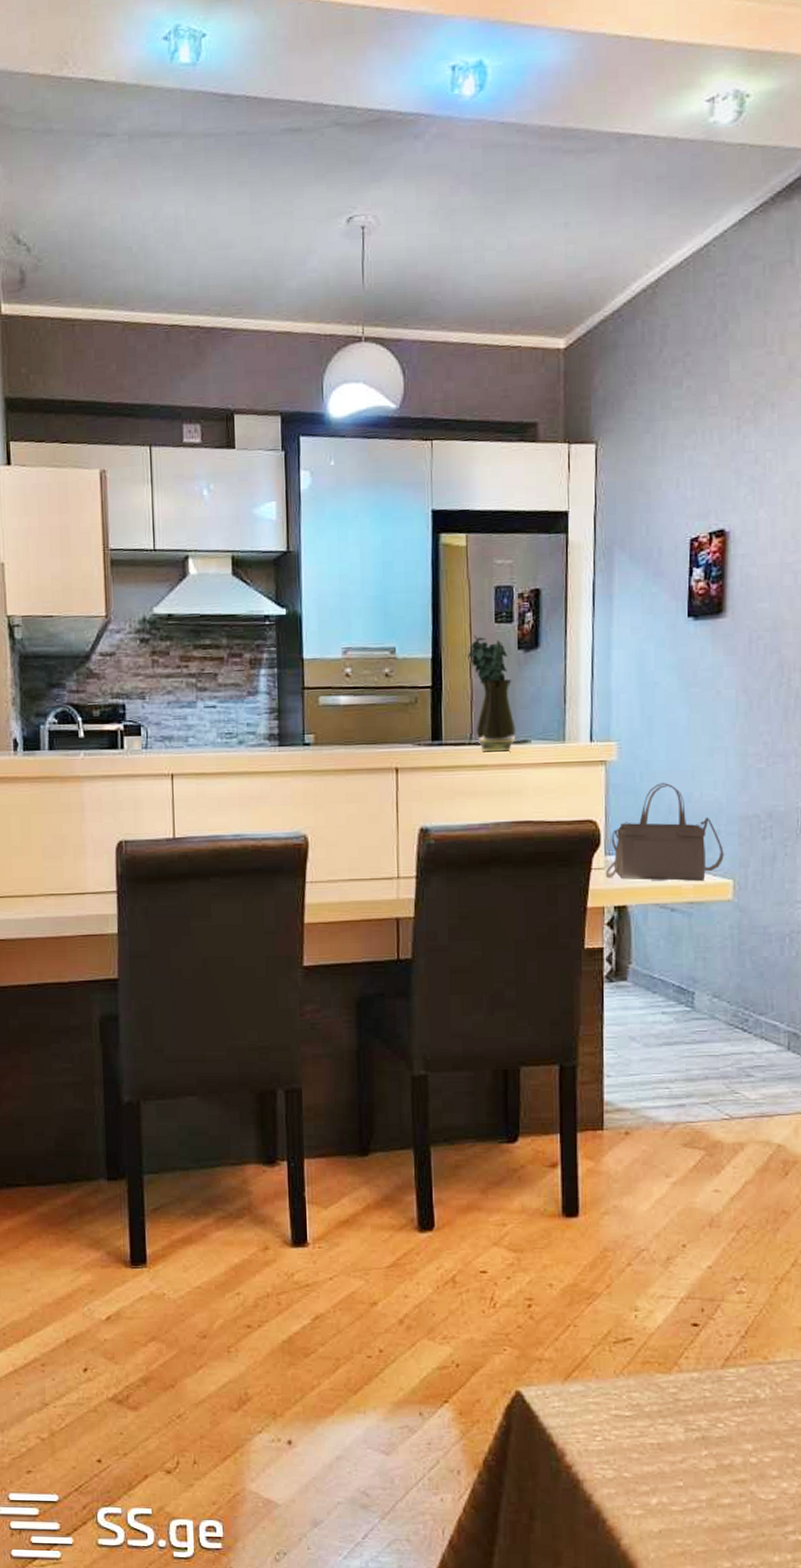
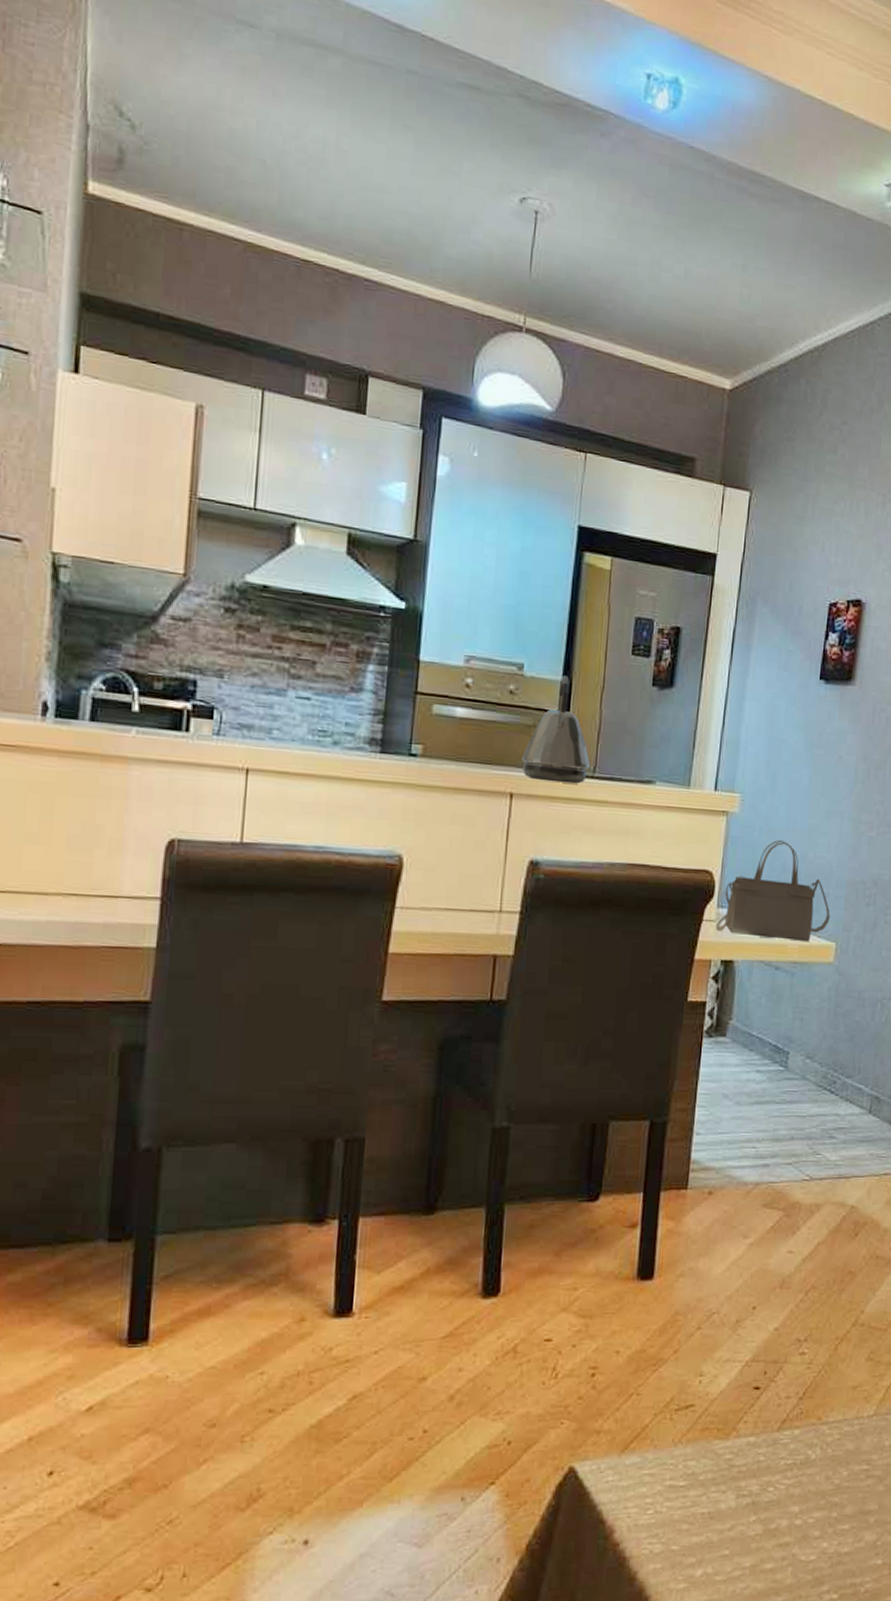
kettle: none [402,653,466,753] -> present [521,676,590,784]
vase: present [468,634,517,753] -> none [599,663,643,791]

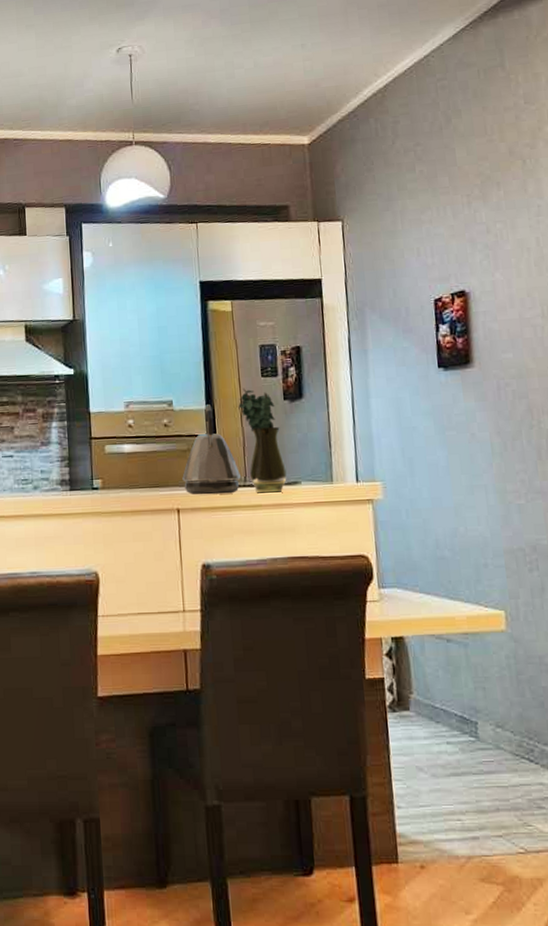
vase: none [599,663,643,791] -> present [238,387,288,494]
handbag: present [715,839,830,943] -> none [380,518,494,613]

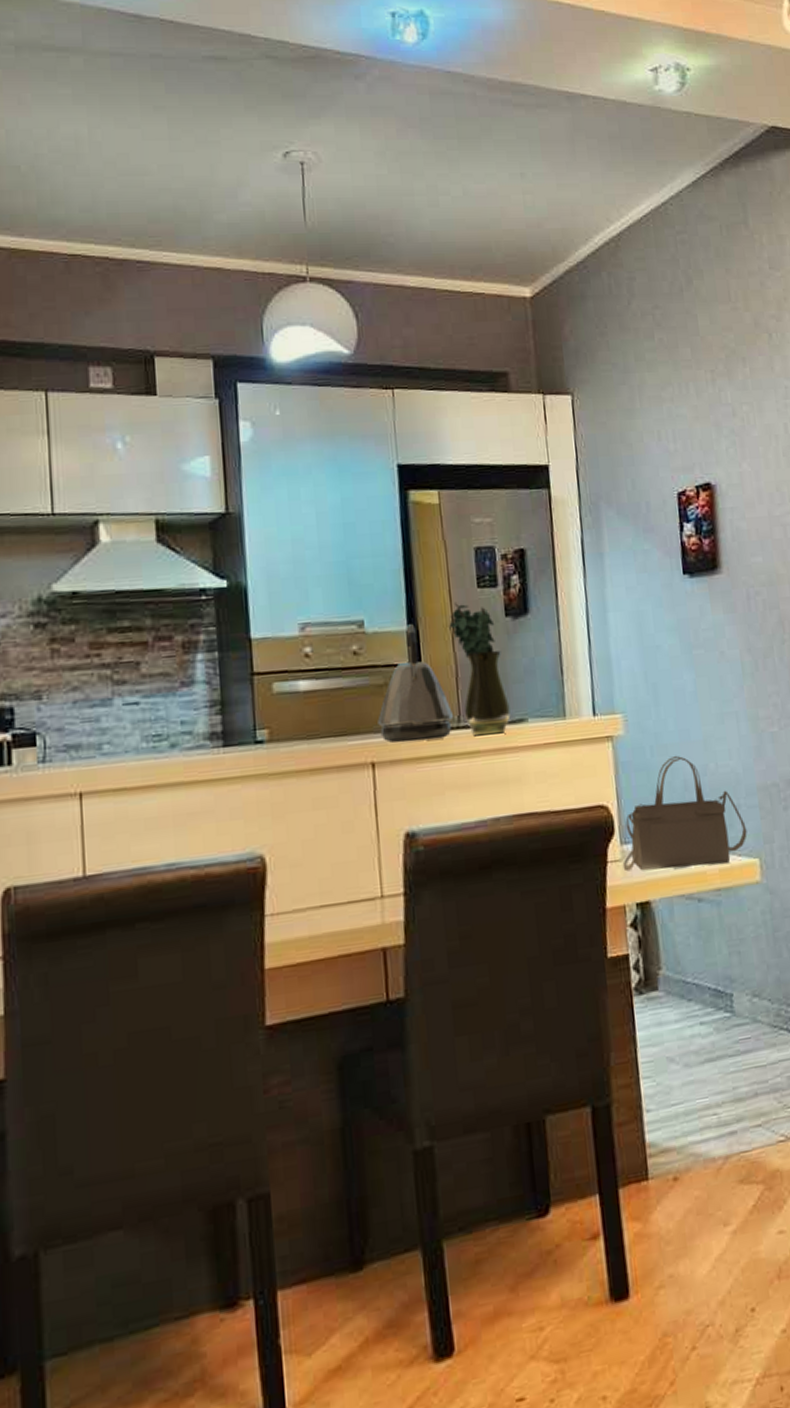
handbag: none [380,518,494,613] -> present [623,755,747,872]

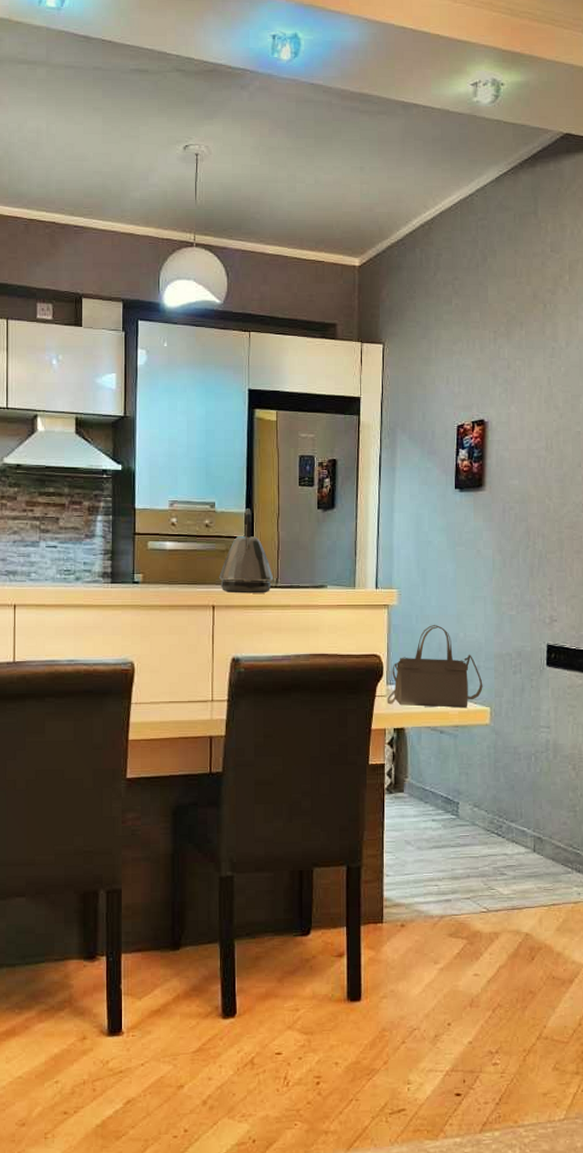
vase: present [449,601,512,737] -> none [276,494,316,596]

